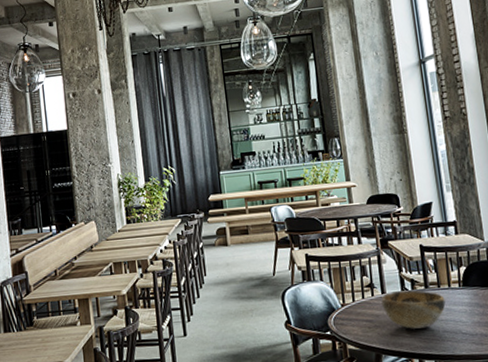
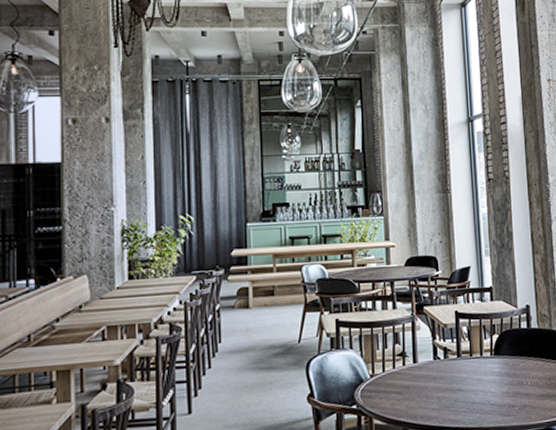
decorative bowl: present [381,290,446,329] -> none [412,359,476,401]

